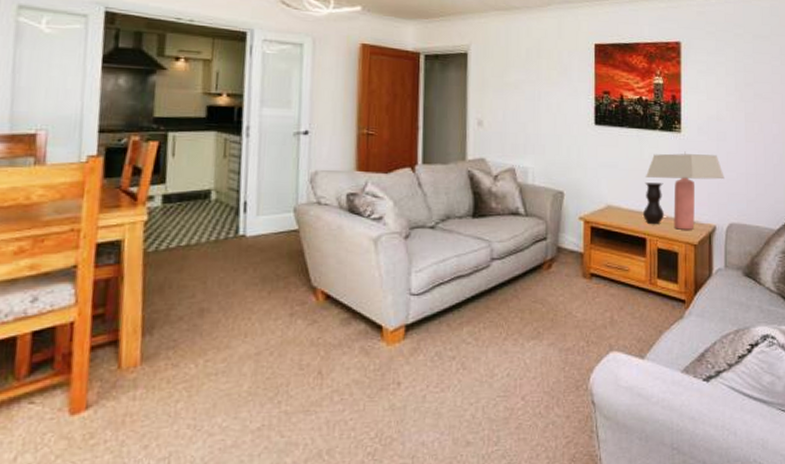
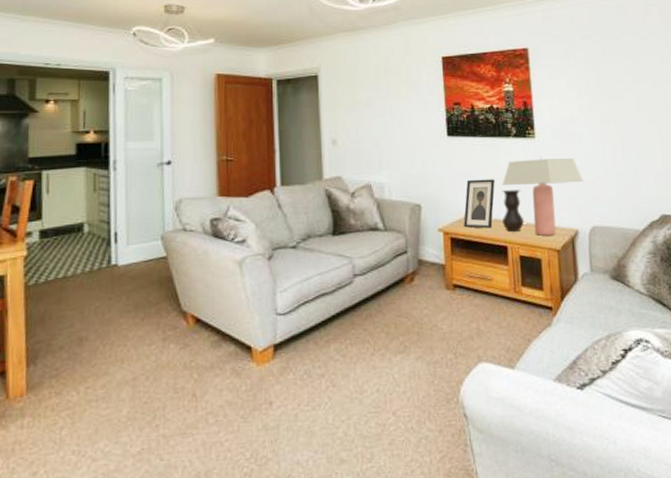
picture frame: none [605,170,638,220] -> present [463,179,495,229]

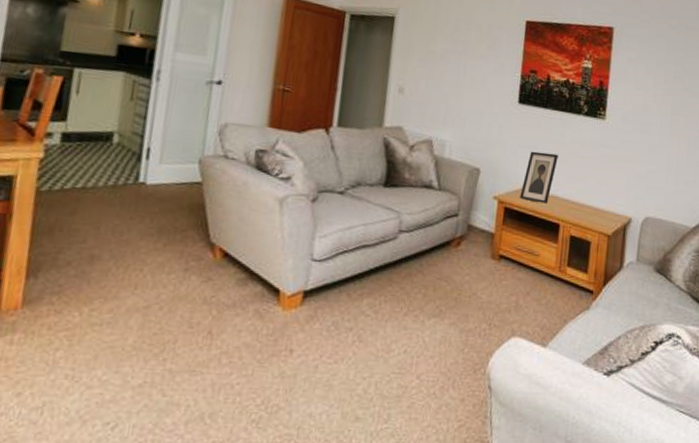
vase: present [501,190,525,232] -> none [558,167,583,211]
table lamp: present [502,157,583,236] -> none [565,139,645,220]

